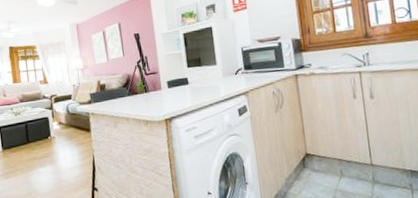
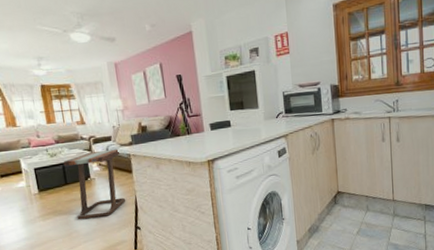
side table: none [26,107,93,179] -> present [63,148,135,220]

